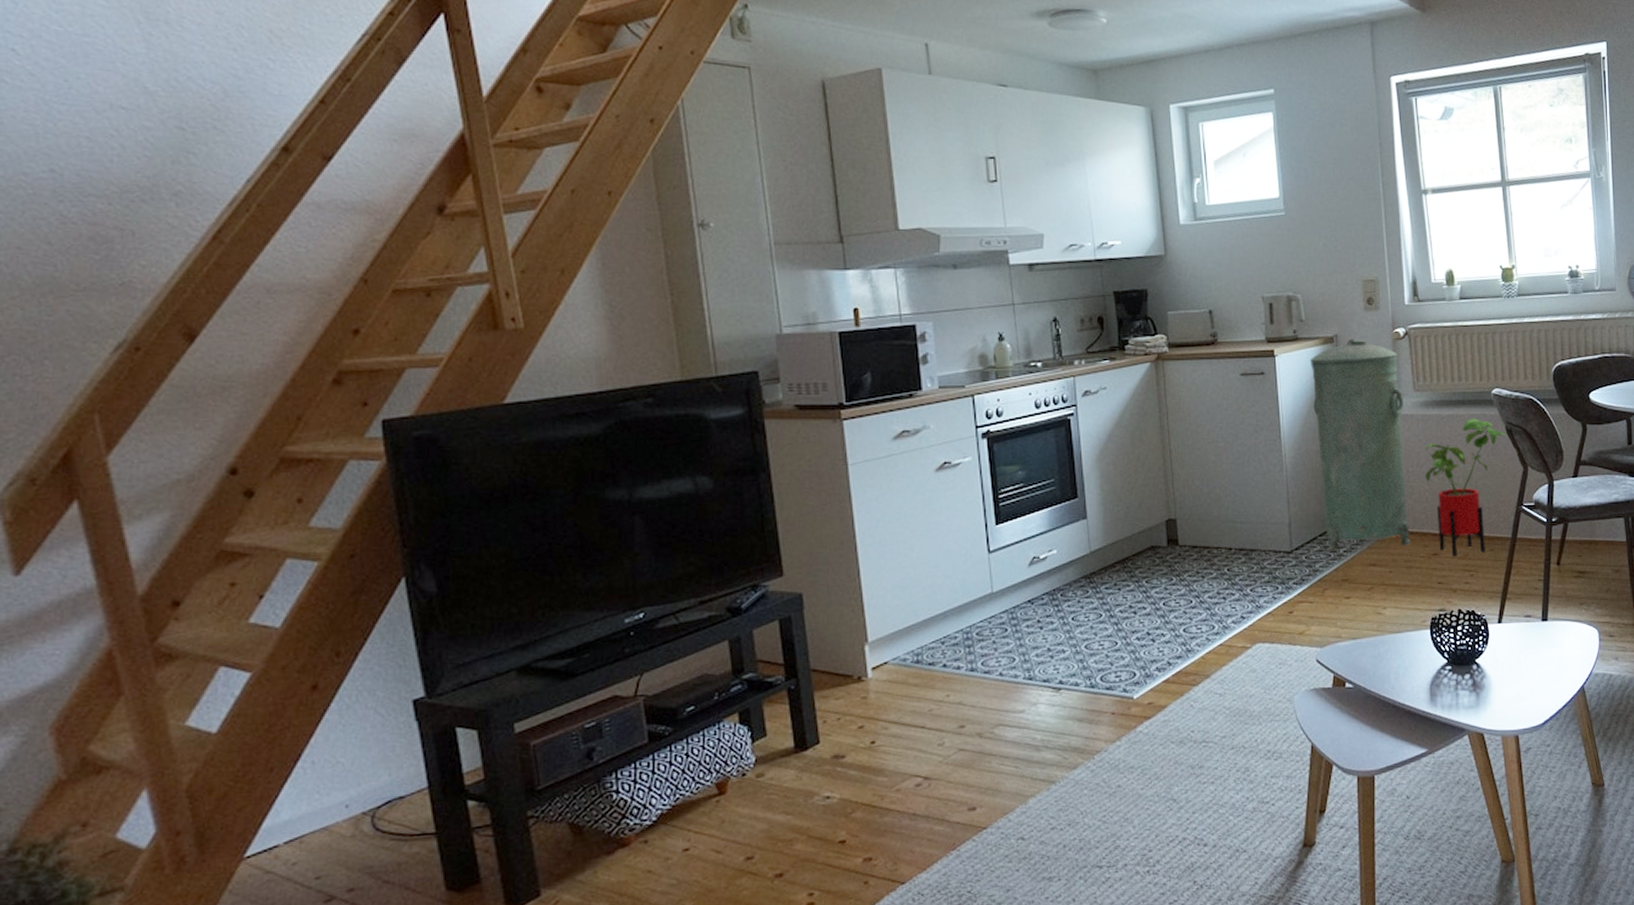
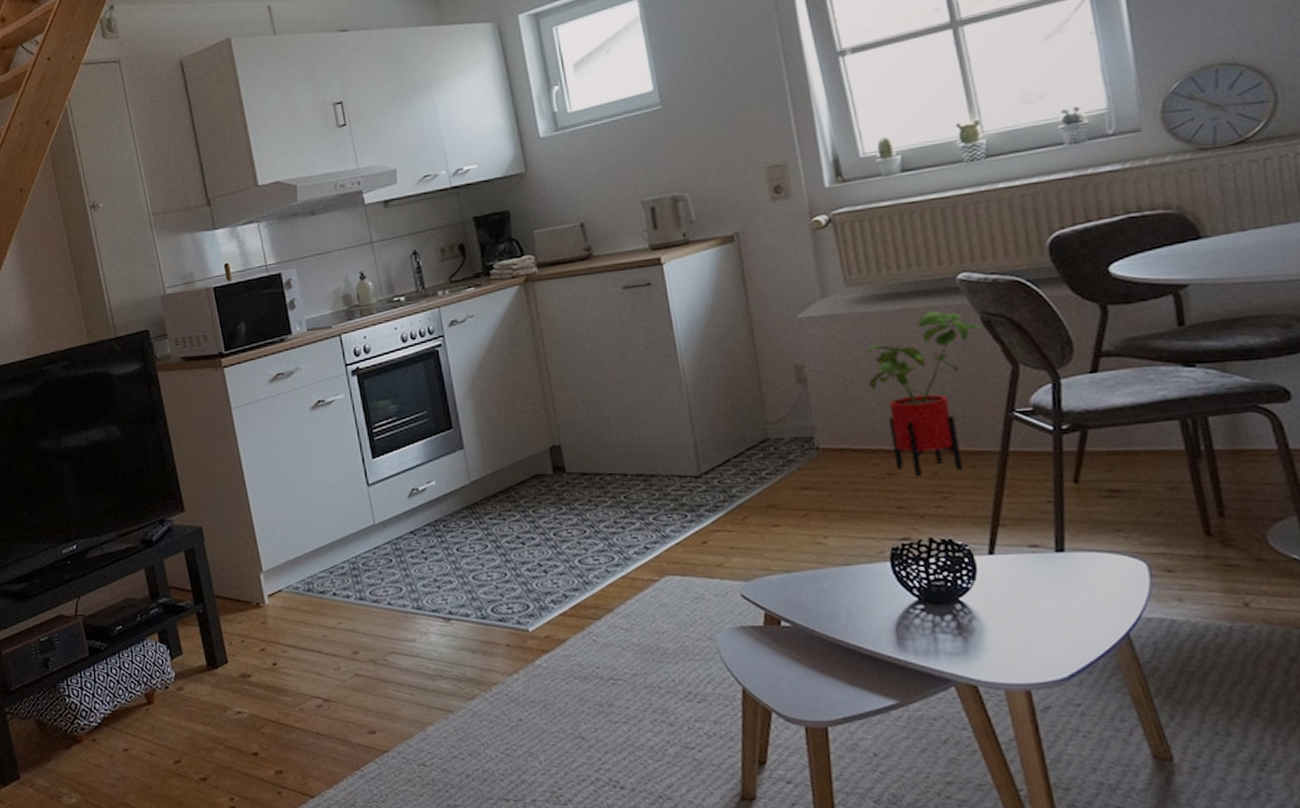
trash can: present [1309,339,1411,553] -> none [705,234,855,476]

